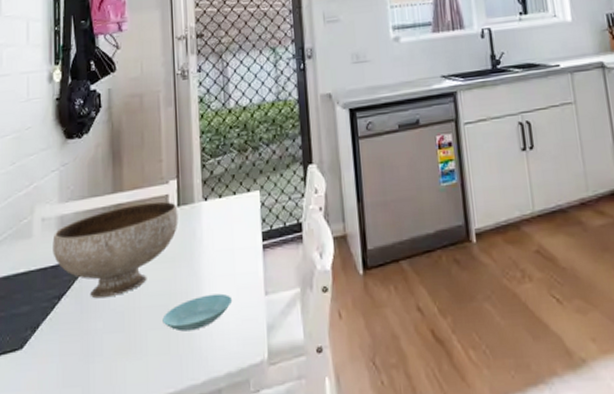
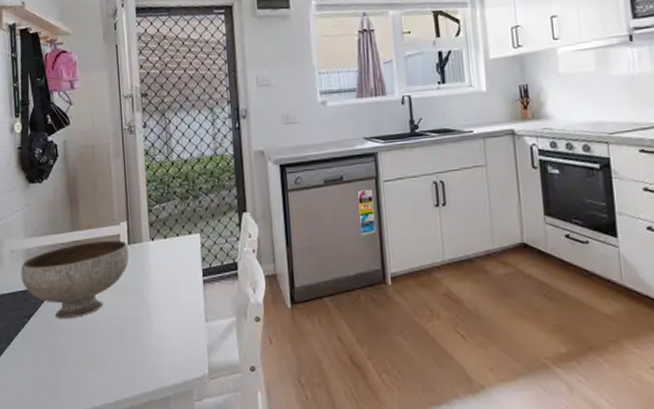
saucer: present [162,293,233,332] -> none [117,319,178,349]

